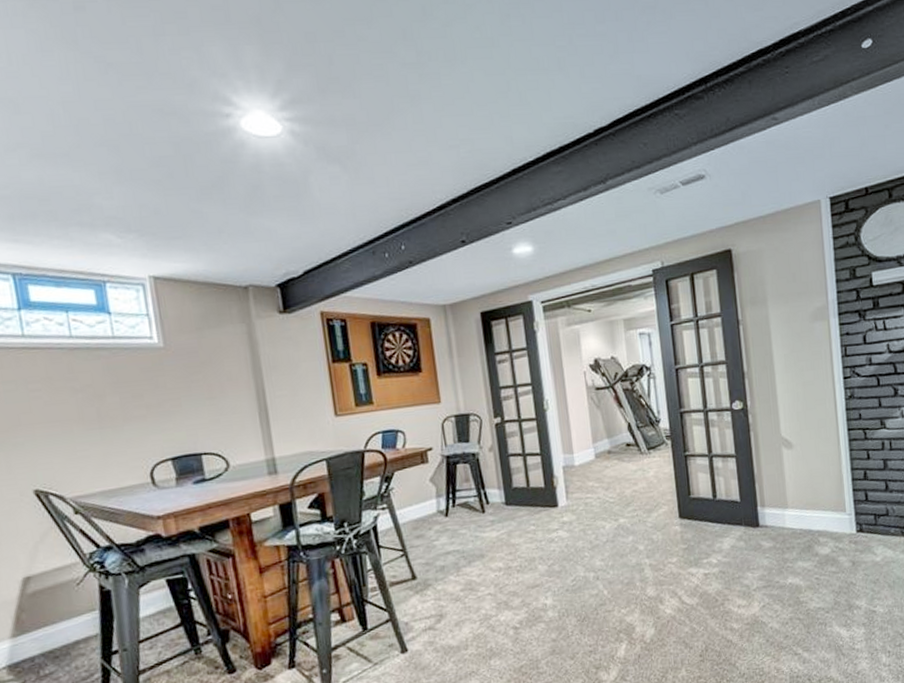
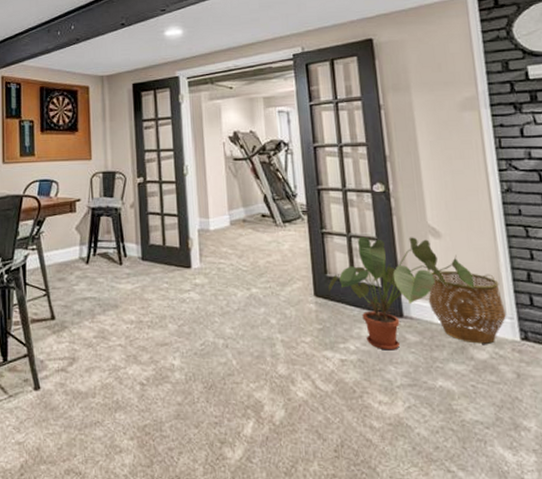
house plant: none [692,450,821,559] -> present [328,236,475,351]
basket: none [781,477,846,541] -> present [428,270,506,344]

